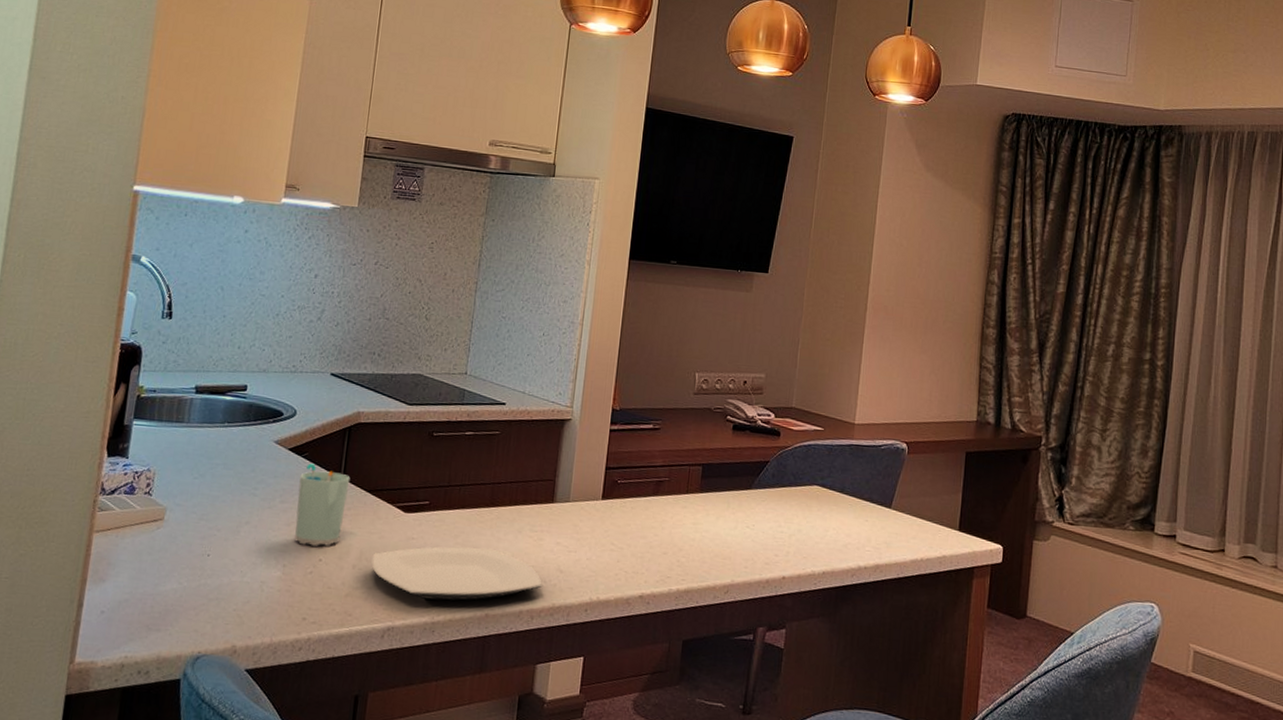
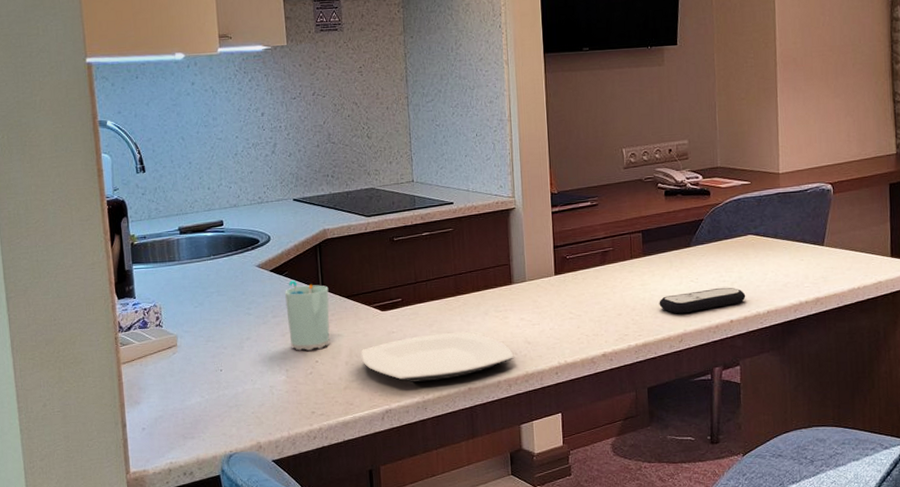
remote control: none [709,538,803,563] -> present [659,287,746,314]

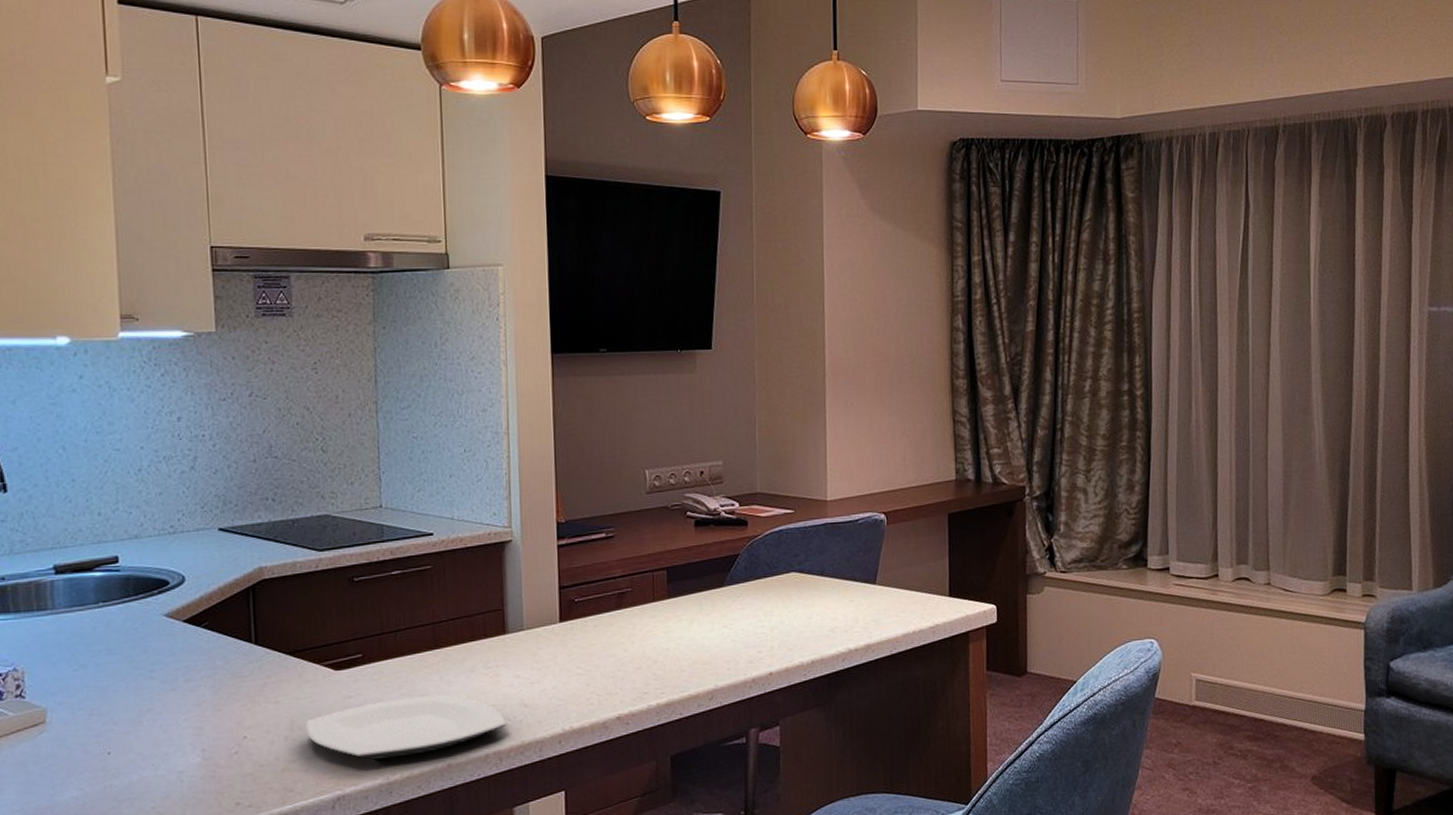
cup: present [285,280,330,351] -> none [203,633,265,724]
remote control: present [659,287,746,314] -> none [686,633,788,667]

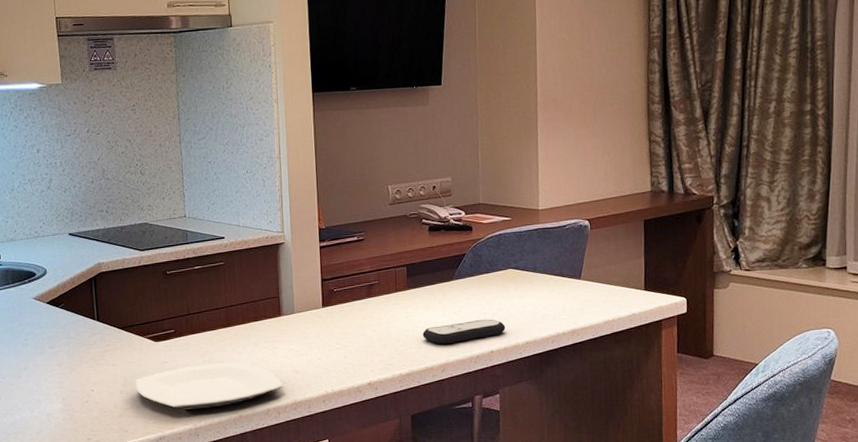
remote control: none [686,633,788,667] -> present [422,319,506,345]

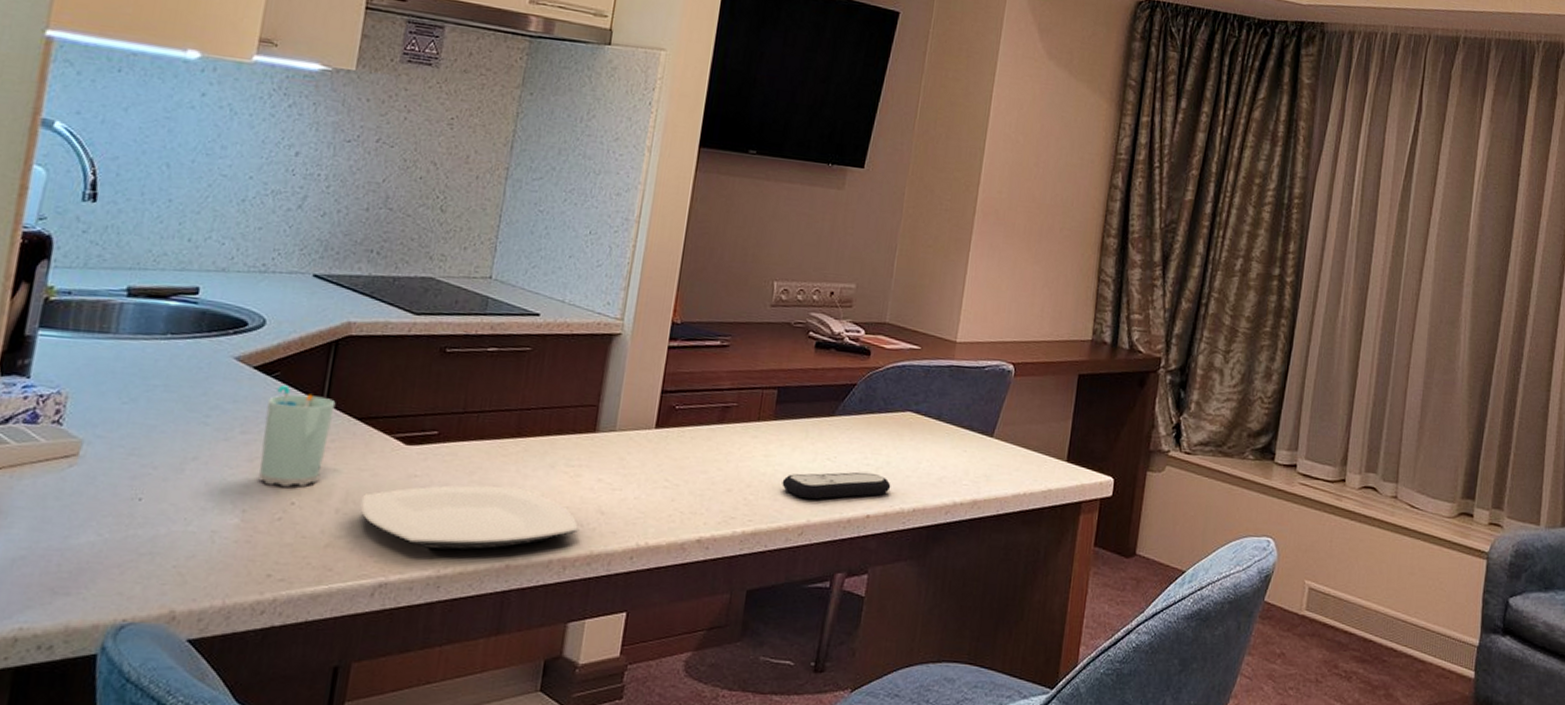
cup: none [61,312,106,380] -> present [259,385,336,487]

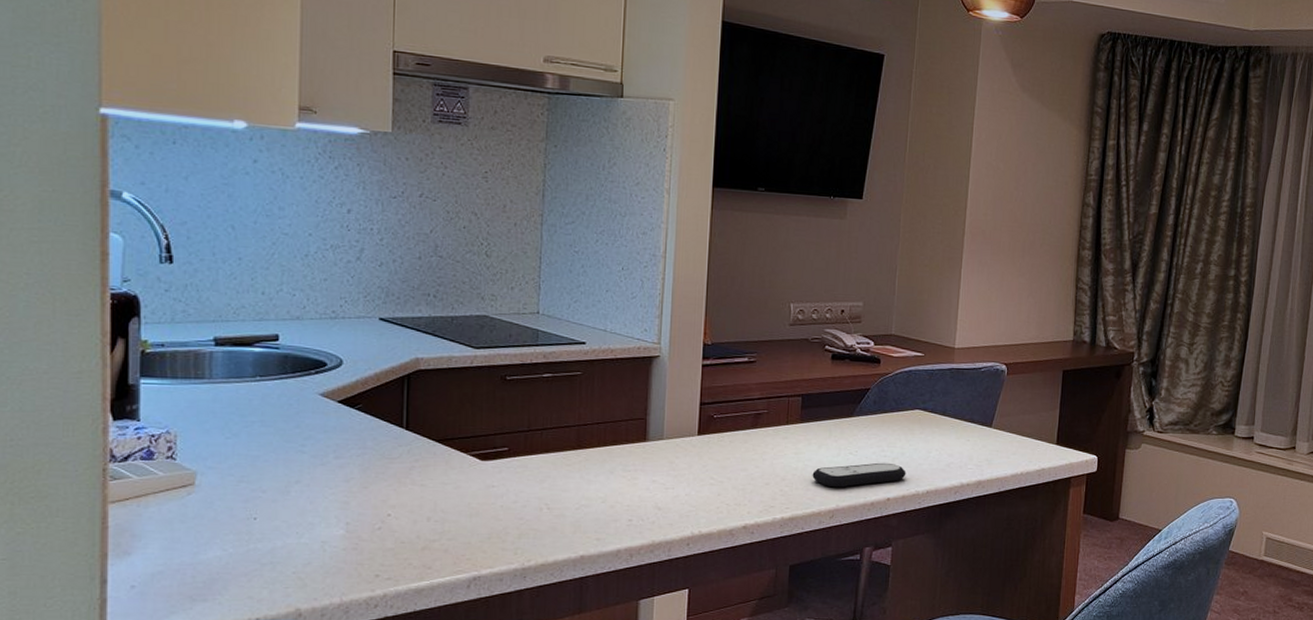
cup: present [259,385,336,487] -> none [354,415,415,501]
plate: present [360,485,578,550] -> none [448,491,640,546]

